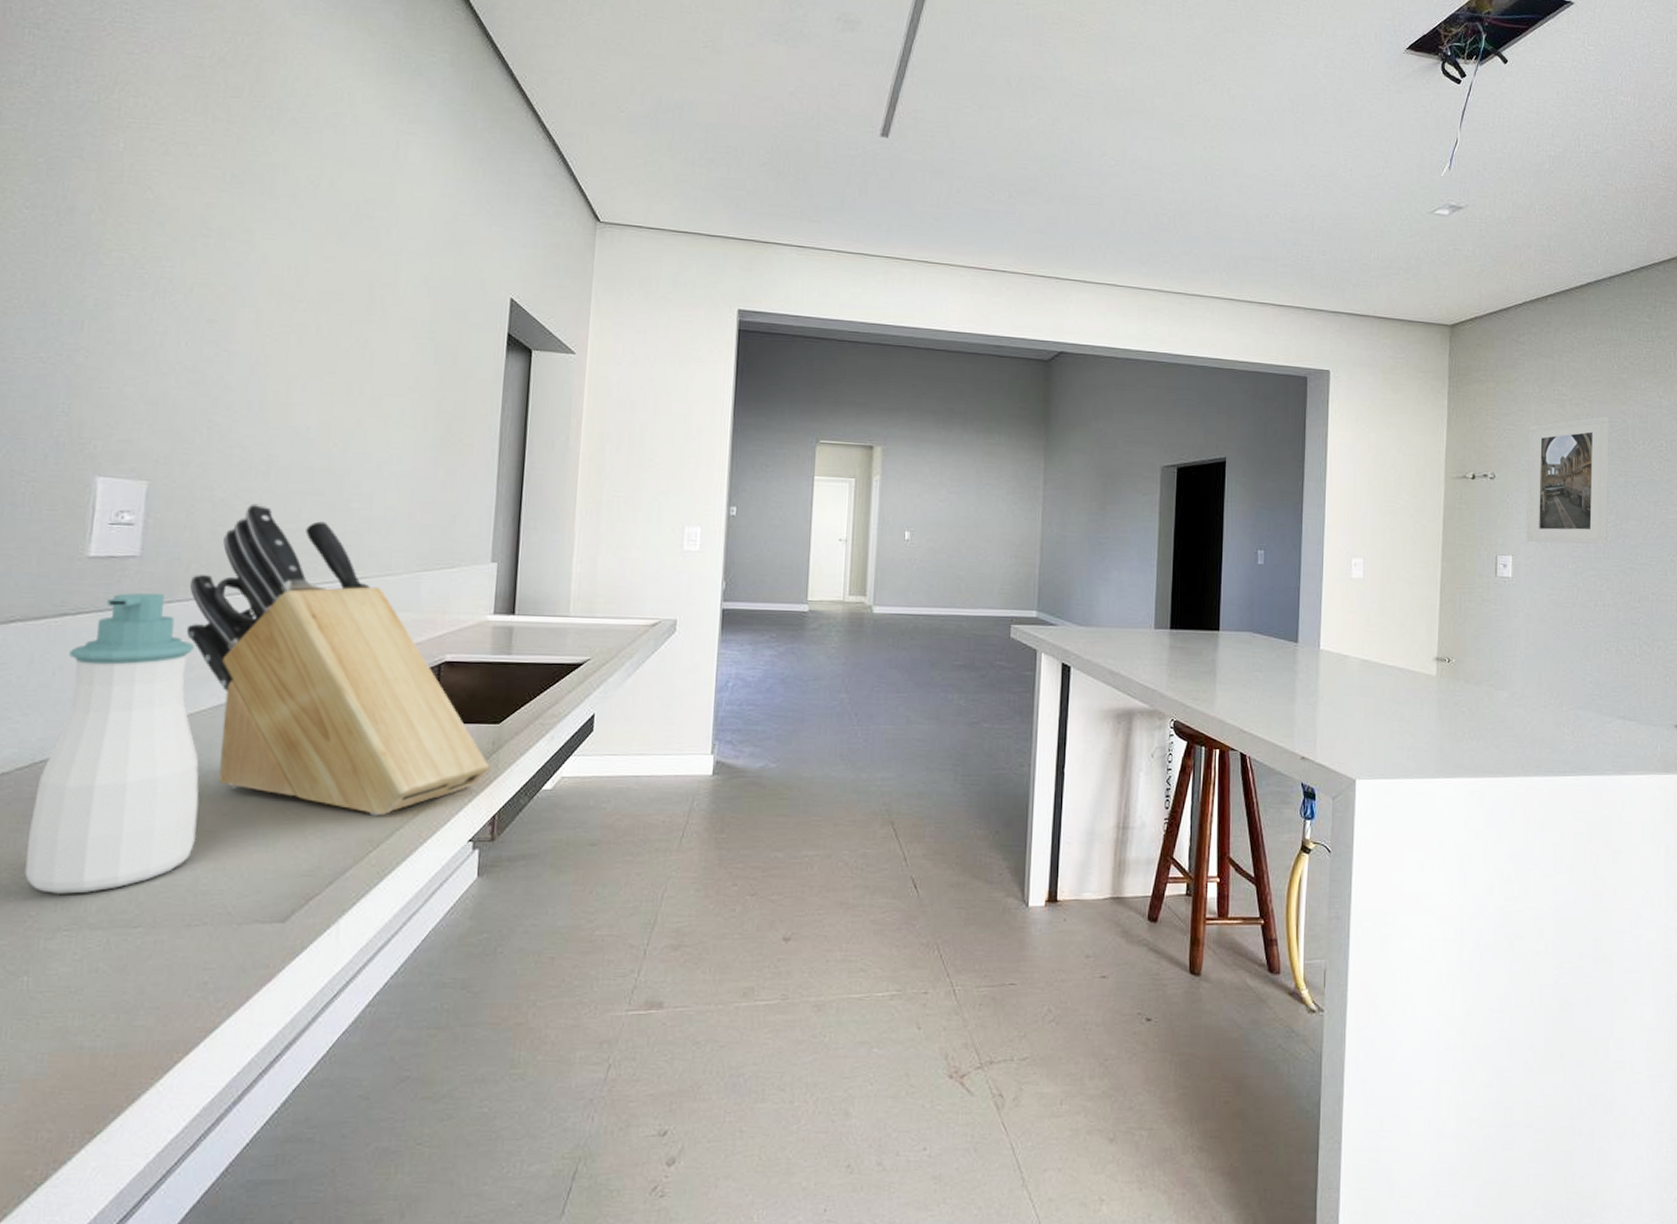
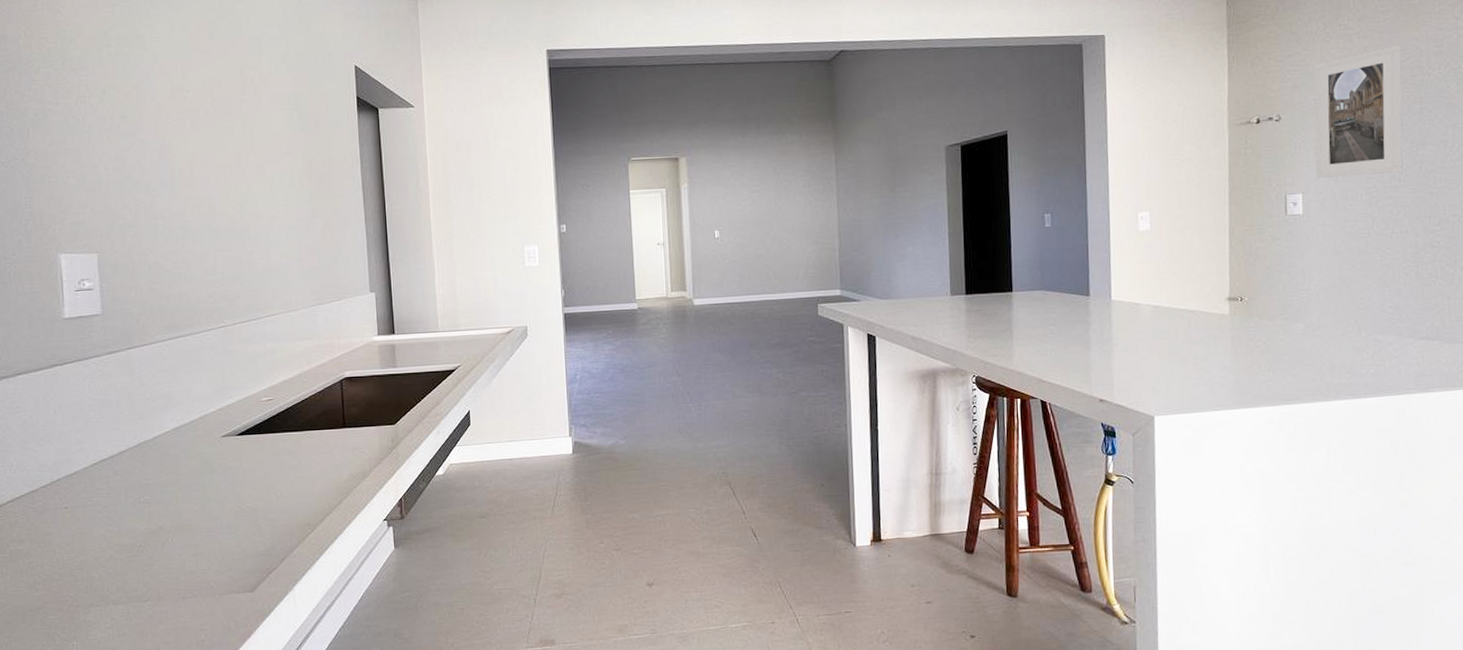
soap bottle: present [25,593,199,894] -> none [58,343,178,579]
knife block: present [186,503,490,816] -> none [141,263,393,505]

